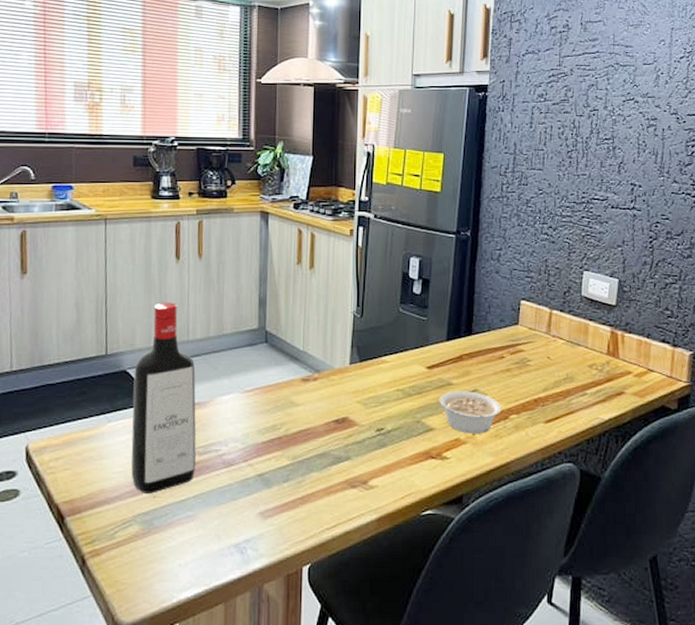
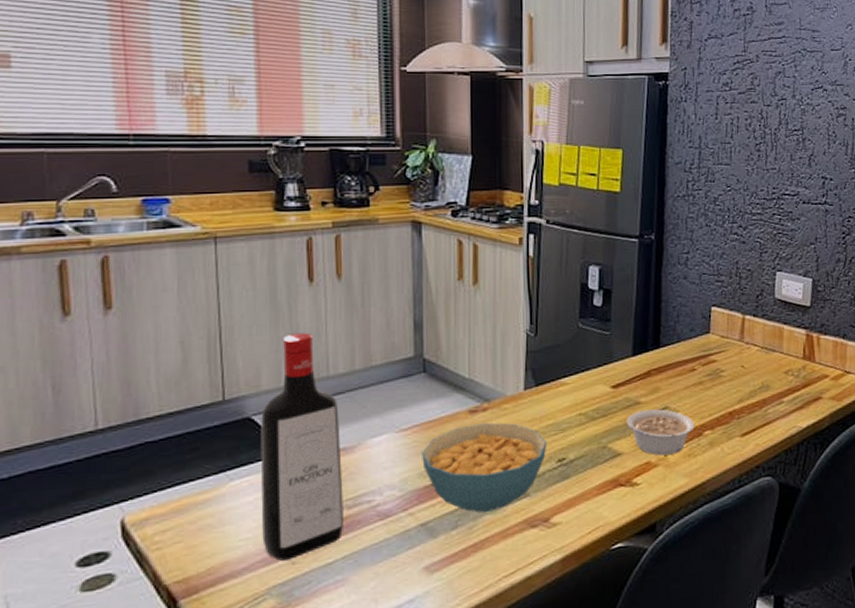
cereal bowl: none [261,390,368,469] -> present [422,422,547,513]

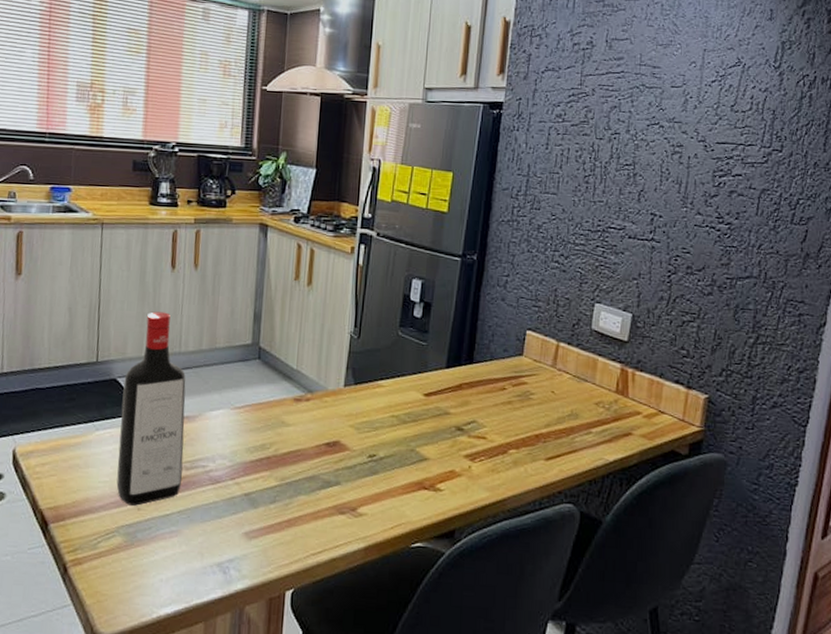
cereal bowl: present [422,422,547,513] -> none [250,411,361,493]
legume: present [626,409,695,456] -> none [435,421,500,467]

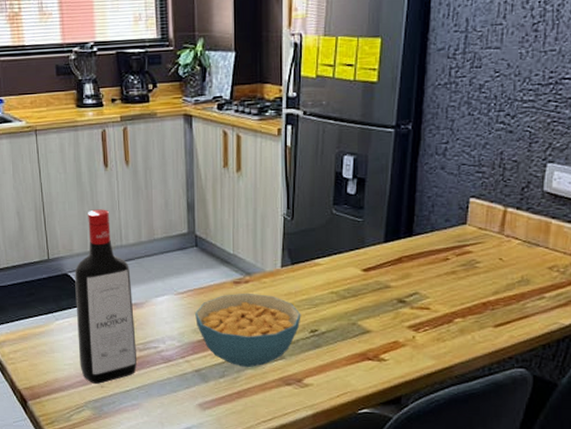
cereal bowl: none [250,411,361,493] -> present [195,292,301,367]

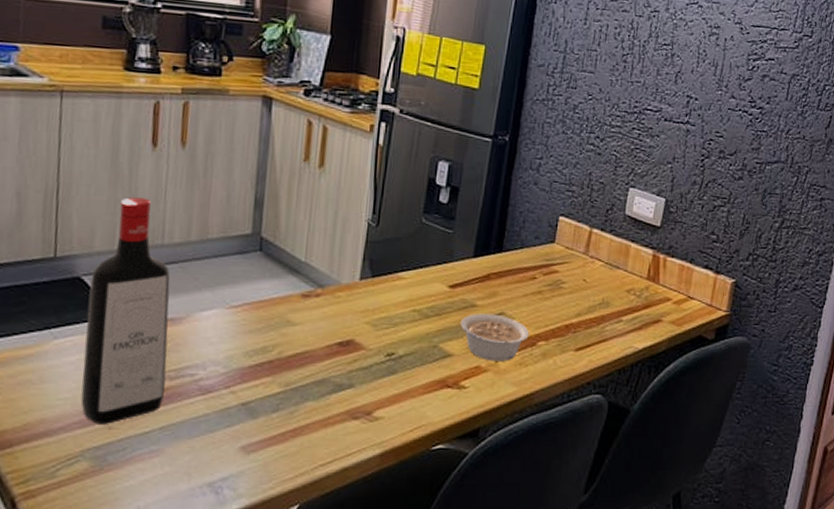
cereal bowl: present [195,292,301,367] -> none [249,308,378,398]
legume: none [376,294,445,337] -> present [460,313,529,361]

